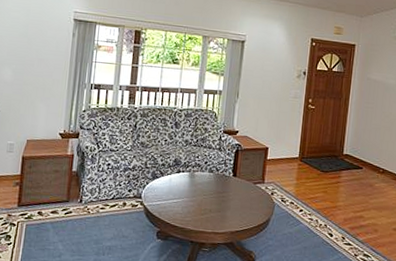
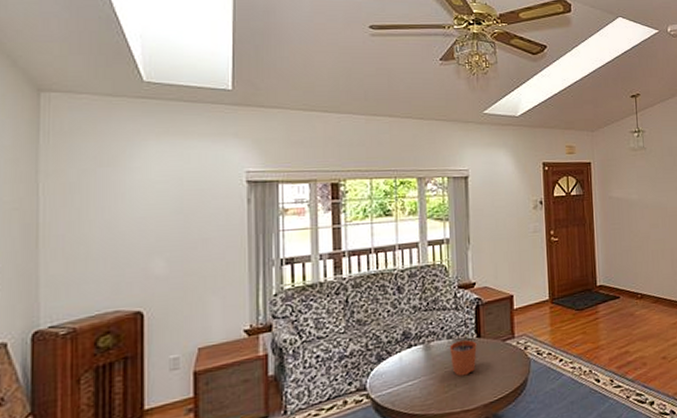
plant pot: none [209,172,232,205] -> present [449,334,477,376]

